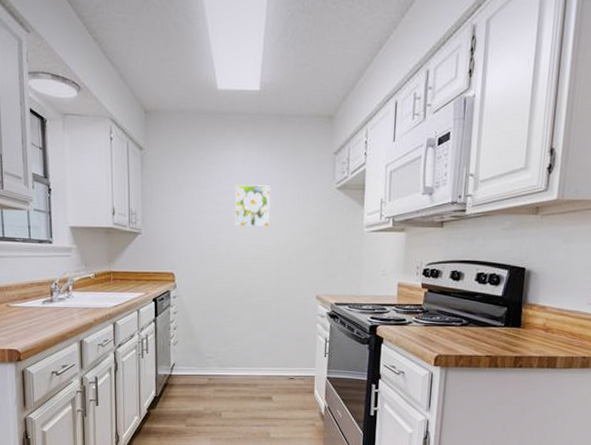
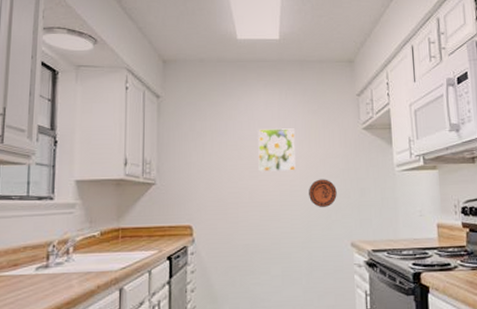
decorative plate: none [281,236,307,263] -> present [309,179,337,208]

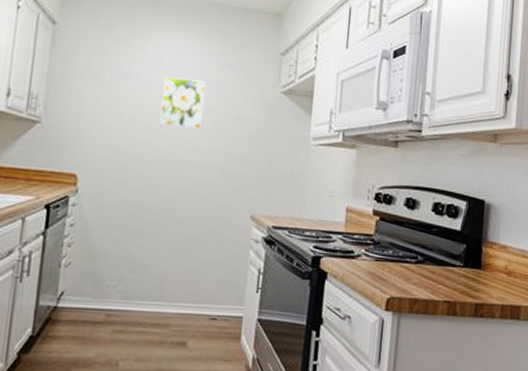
decorative plate: present [309,179,337,208] -> none [212,141,244,174]

